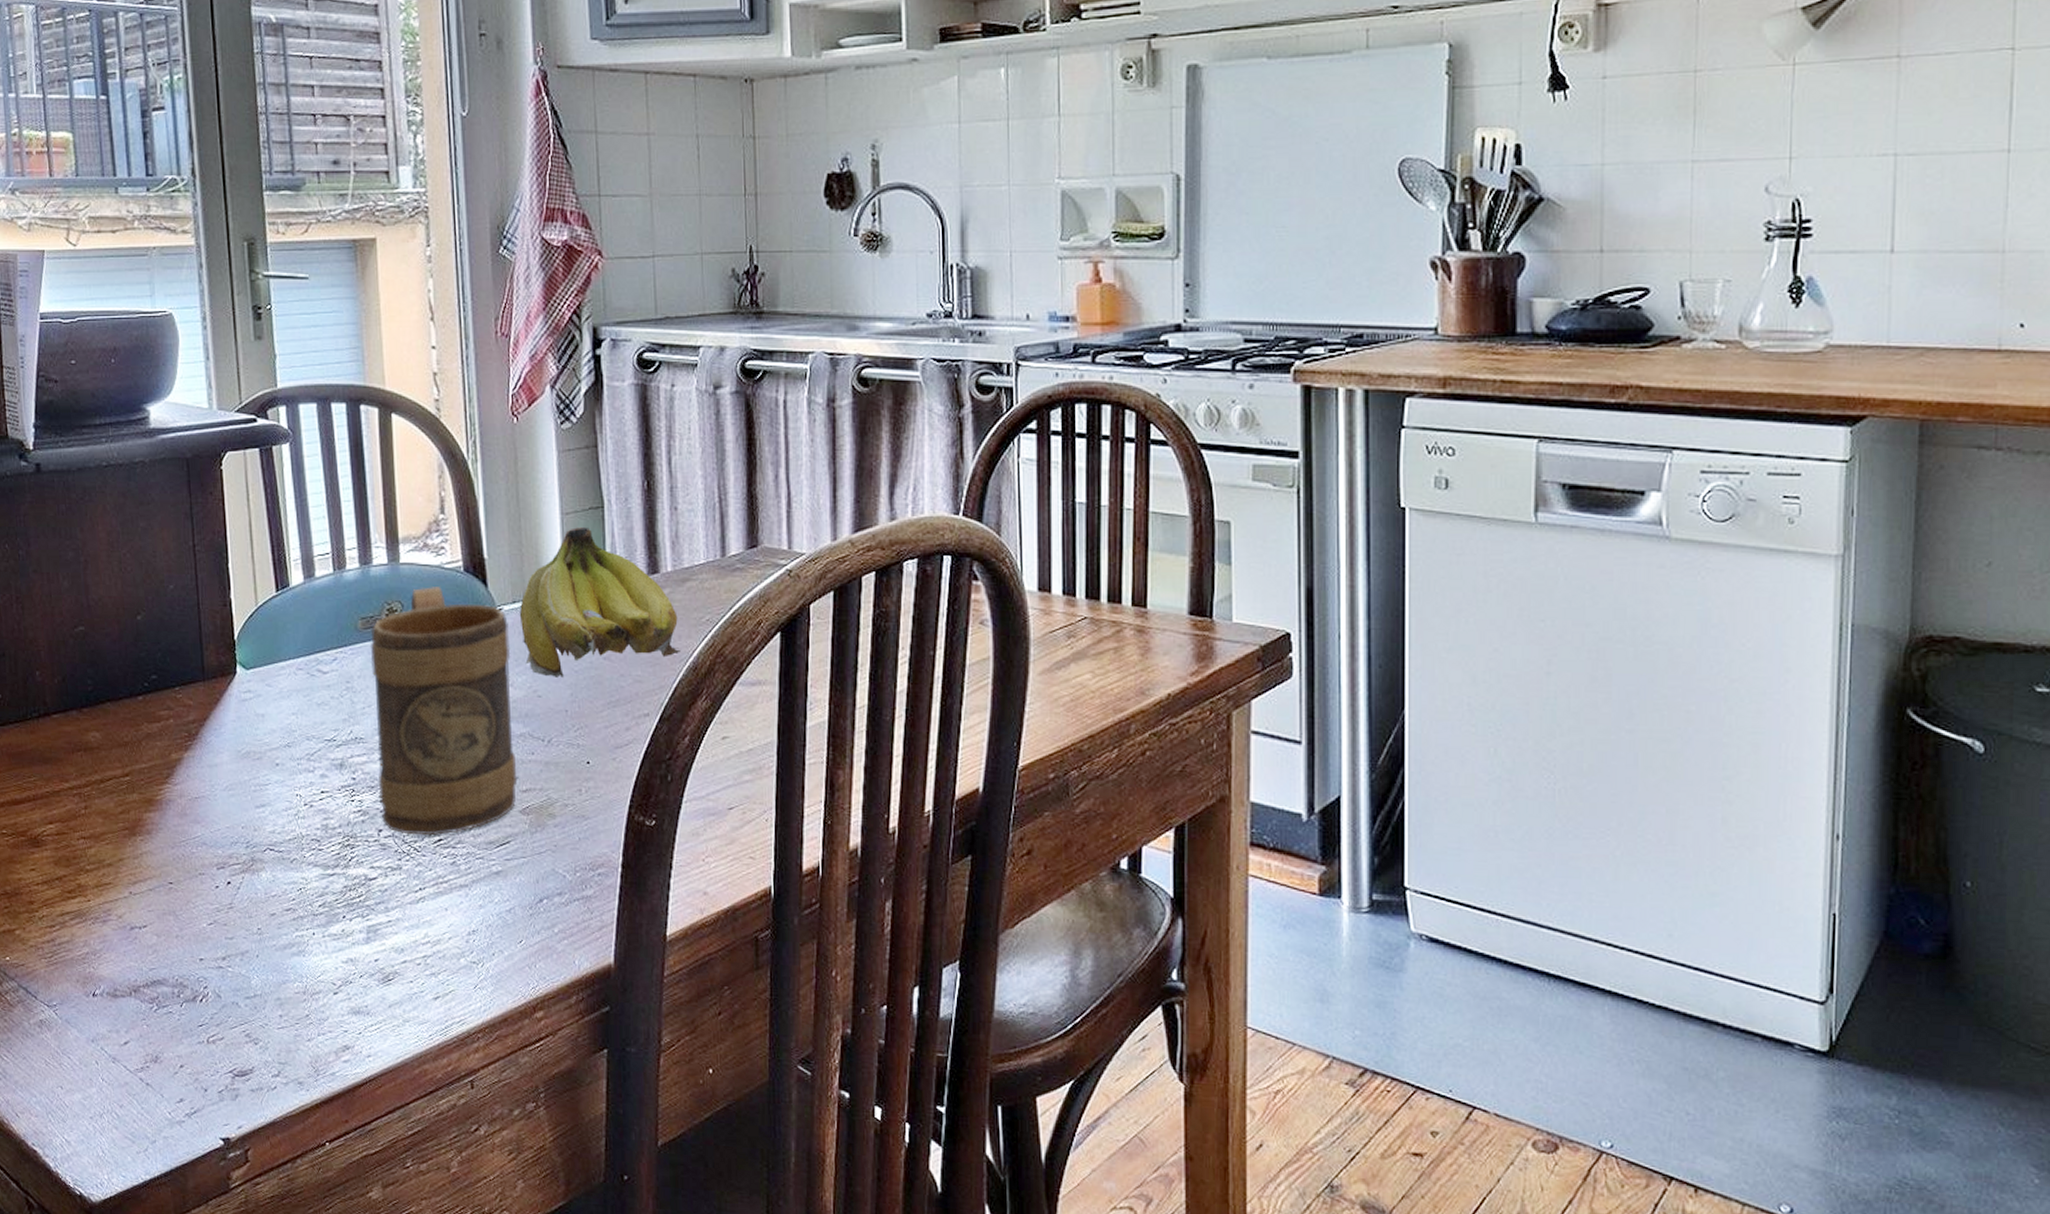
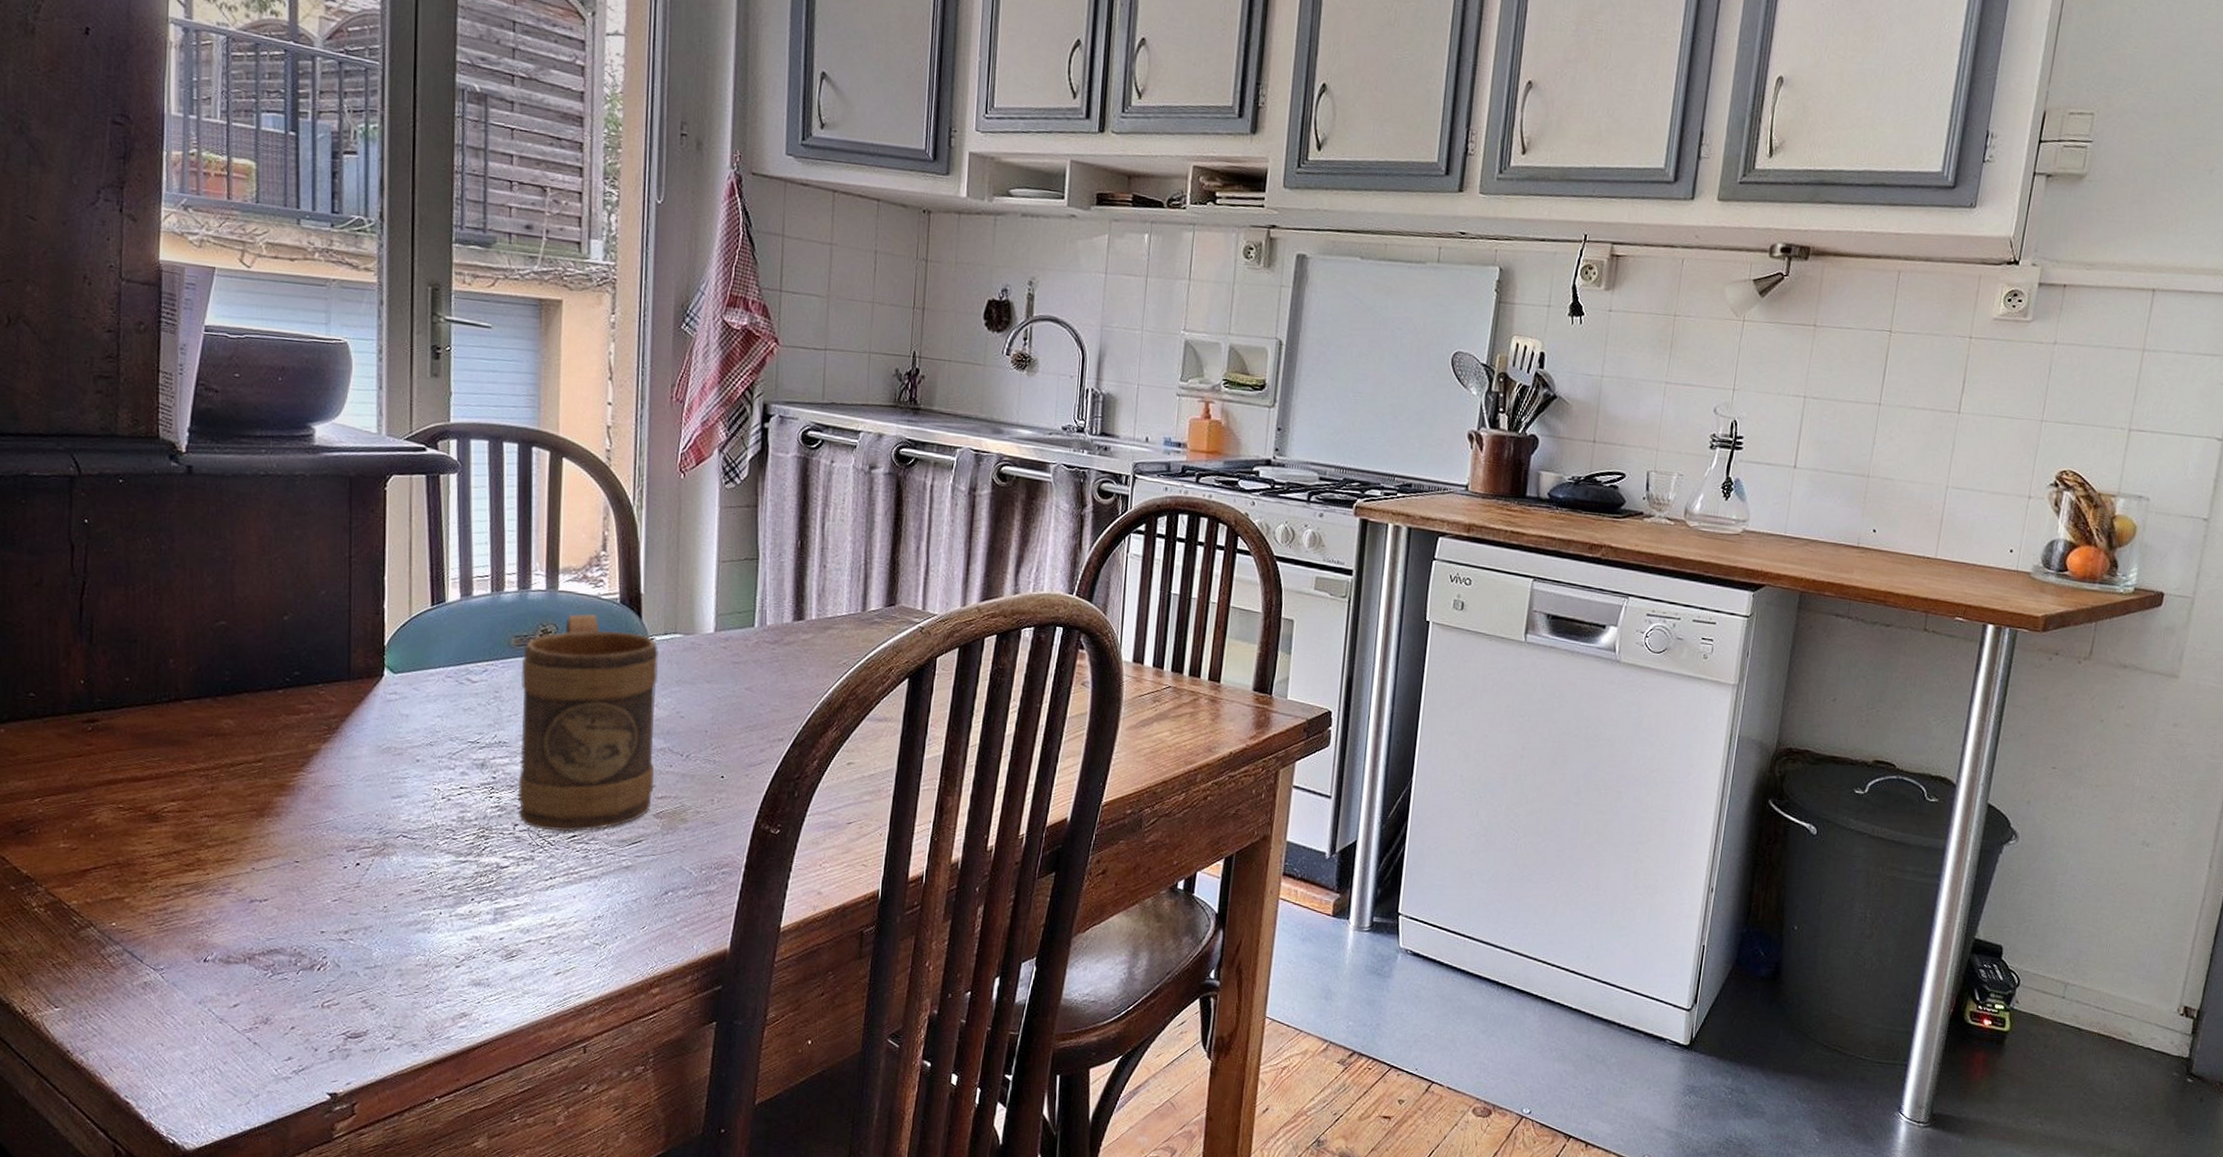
fruit: present [519,527,682,678] -> none [669,574,818,703]

